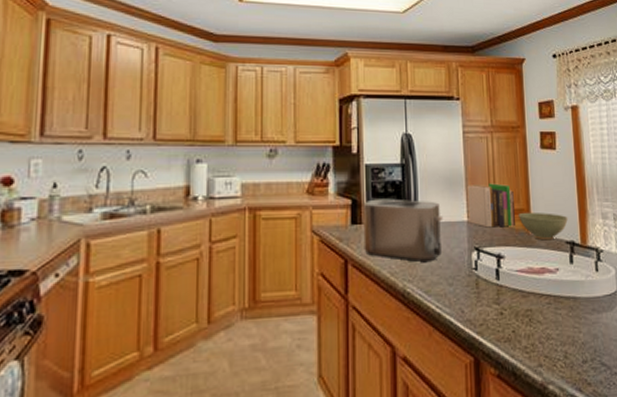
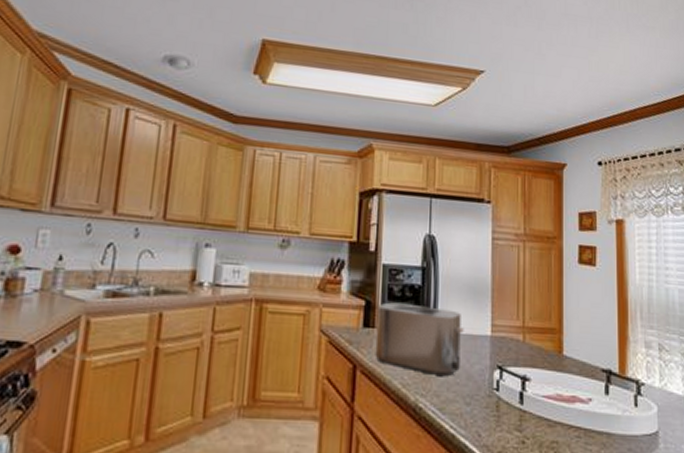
books: present [467,183,515,228] -> none [493,295,545,347]
bowl: present [518,212,568,241] -> none [549,332,605,366]

